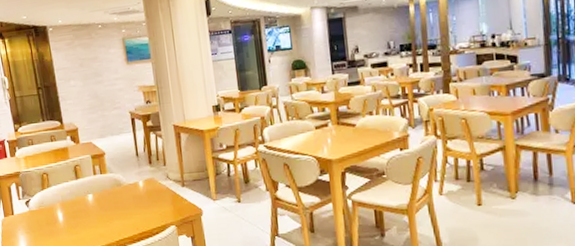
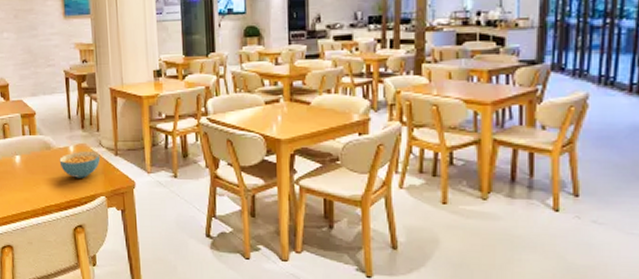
cereal bowl: none [130,185,169,211] -> present [59,152,101,178]

